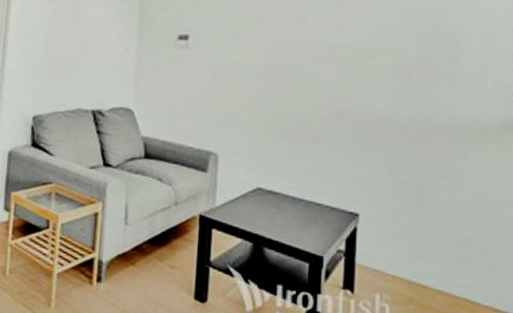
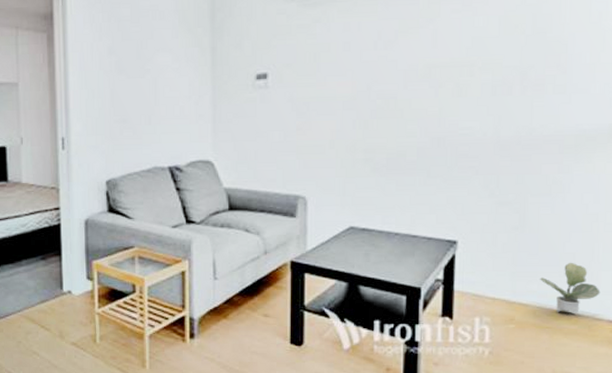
potted plant: none [437,248,498,302] -> present [539,262,601,313]

